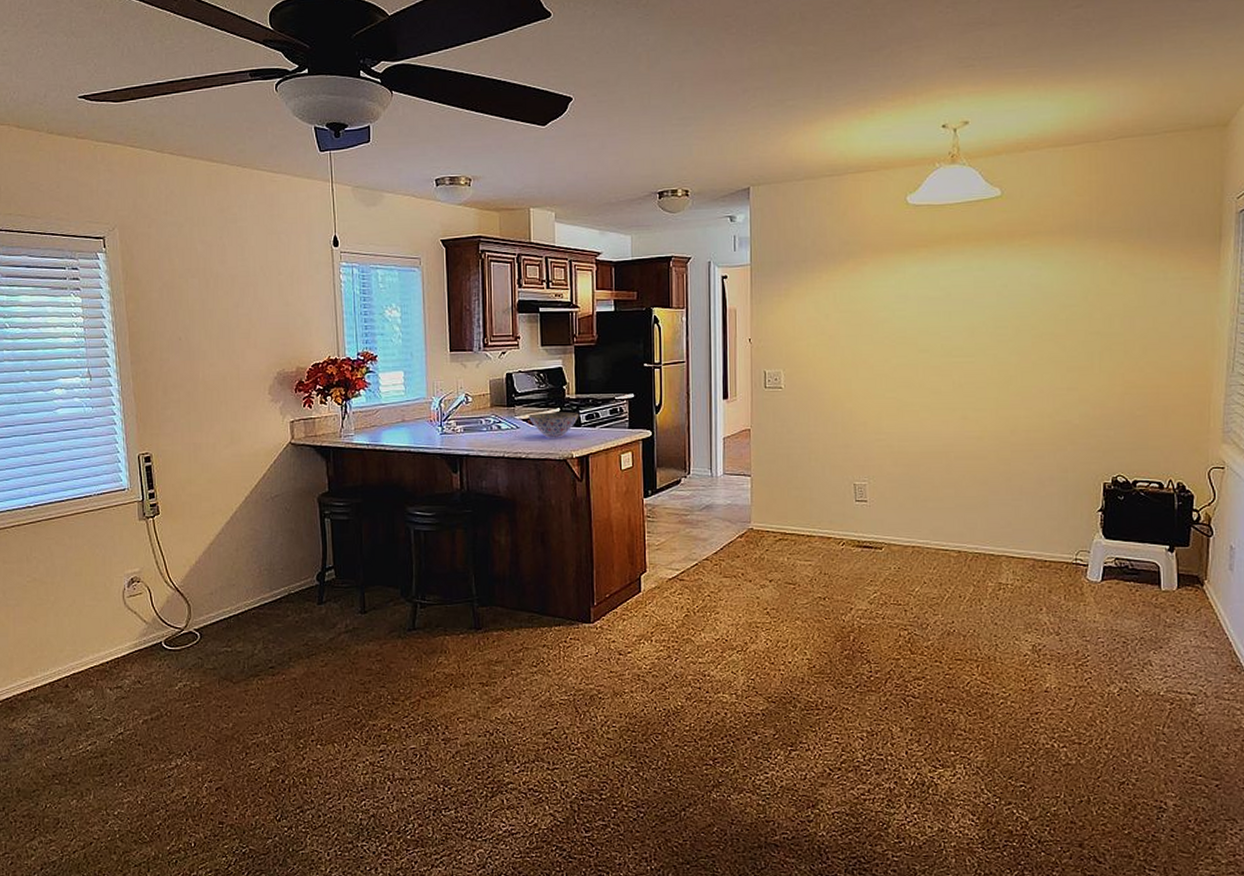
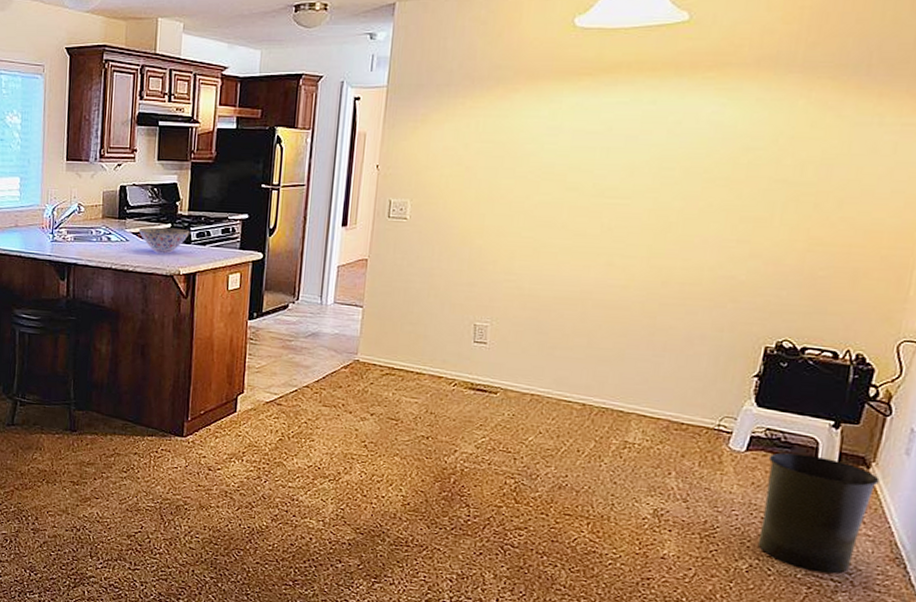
waste bin: none [1122,579,1213,686] -> present [757,452,880,573]

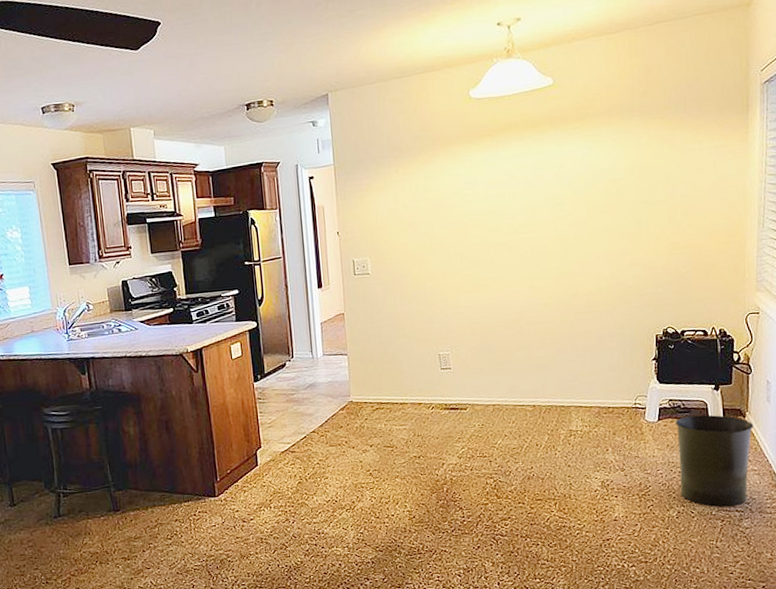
bowl: present [138,227,190,254] -> none [144,311,191,337]

